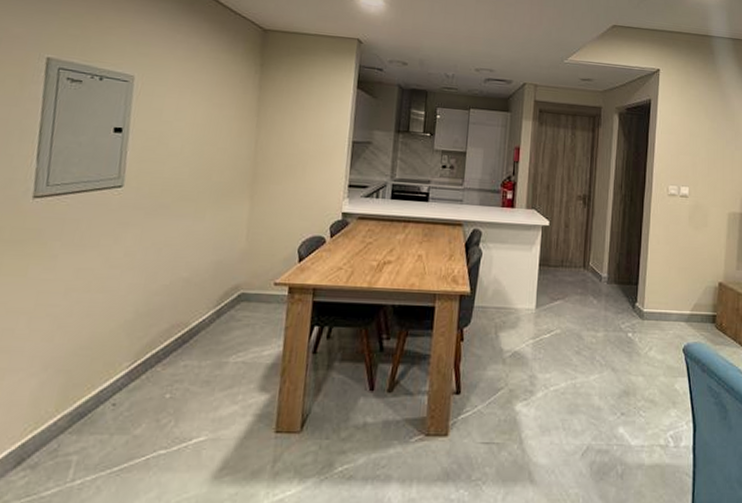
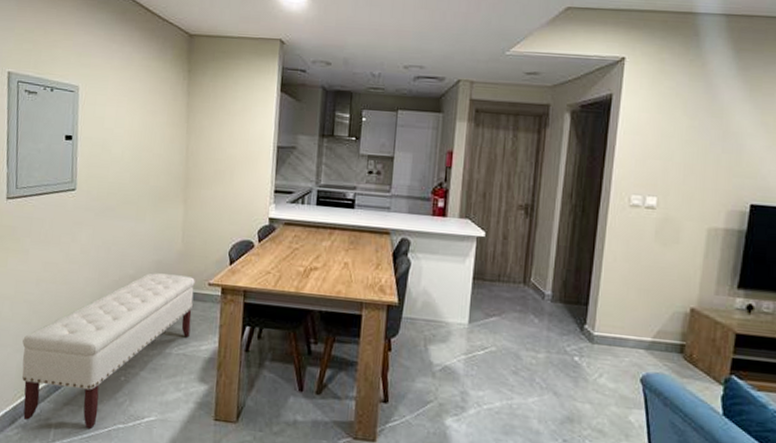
bench: none [33,274,260,459] -> present [22,272,195,429]

